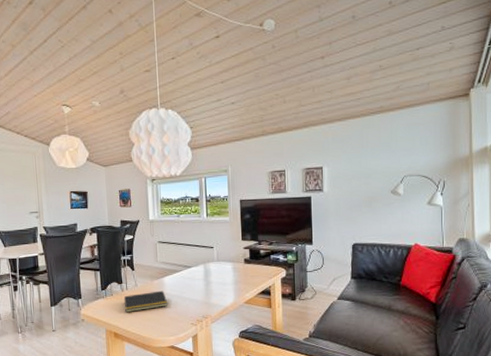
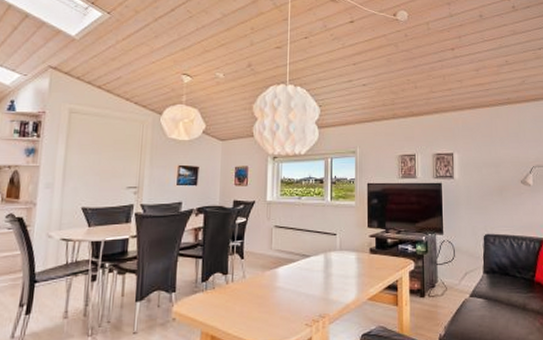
notepad: present [123,290,168,313] -> none [227,283,280,311]

